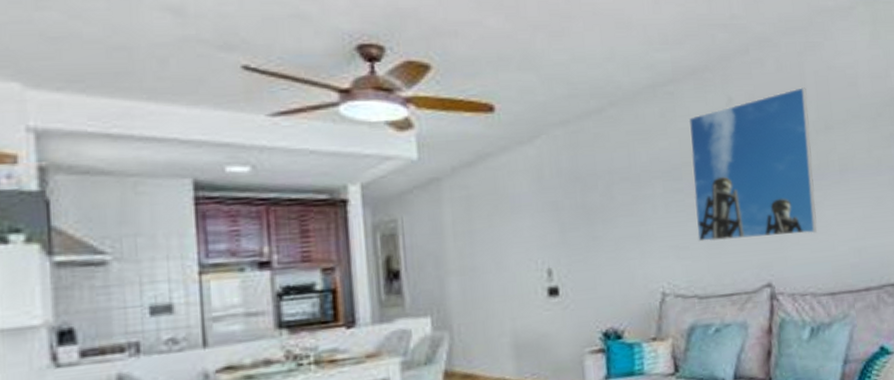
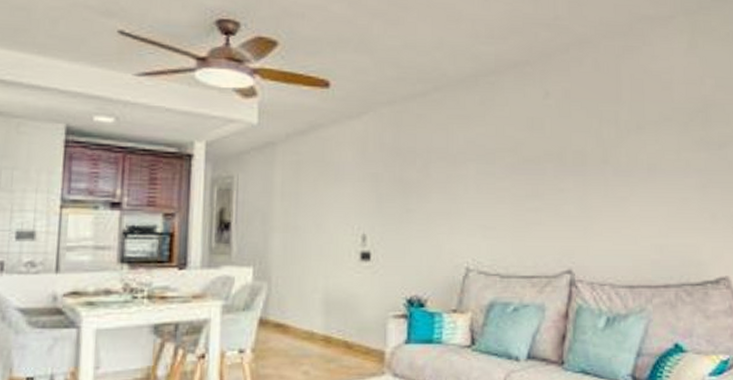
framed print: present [688,87,817,242] -> none [505,88,622,227]

